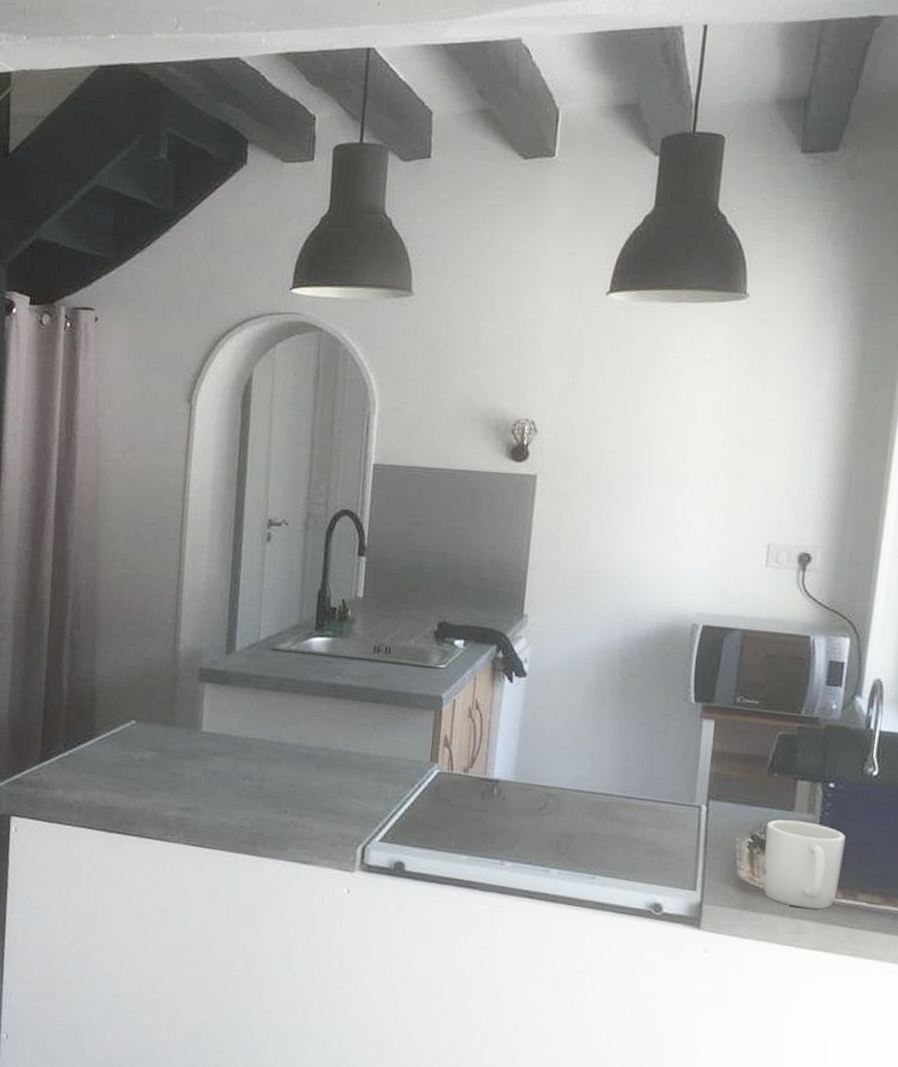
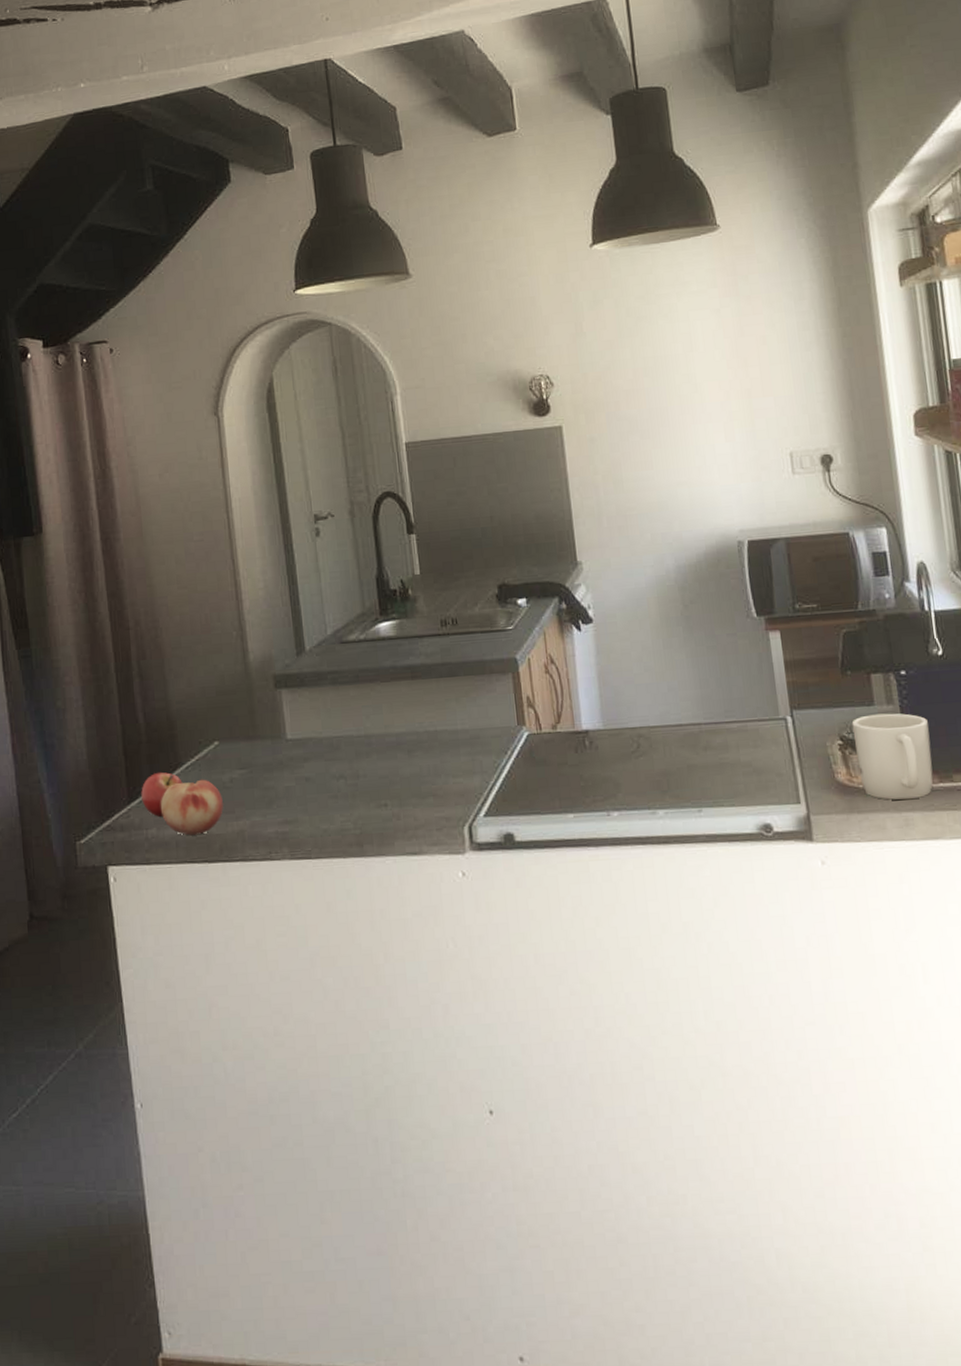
fruit: none [53,738,95,781] -> present [141,771,183,817]
fruit: none [69,752,130,805] -> present [160,779,223,836]

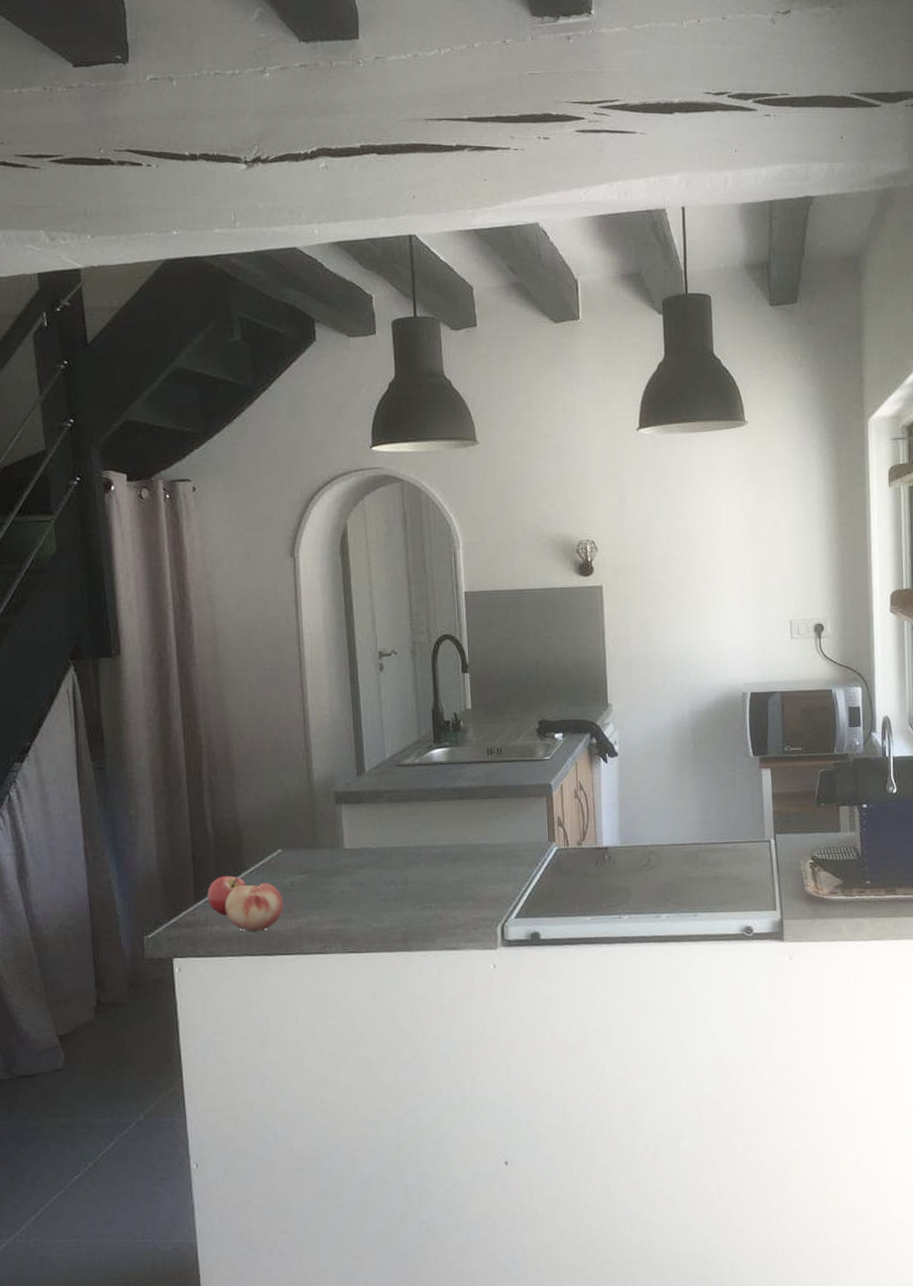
mug: present [851,713,934,801] -> none [821,838,882,909]

